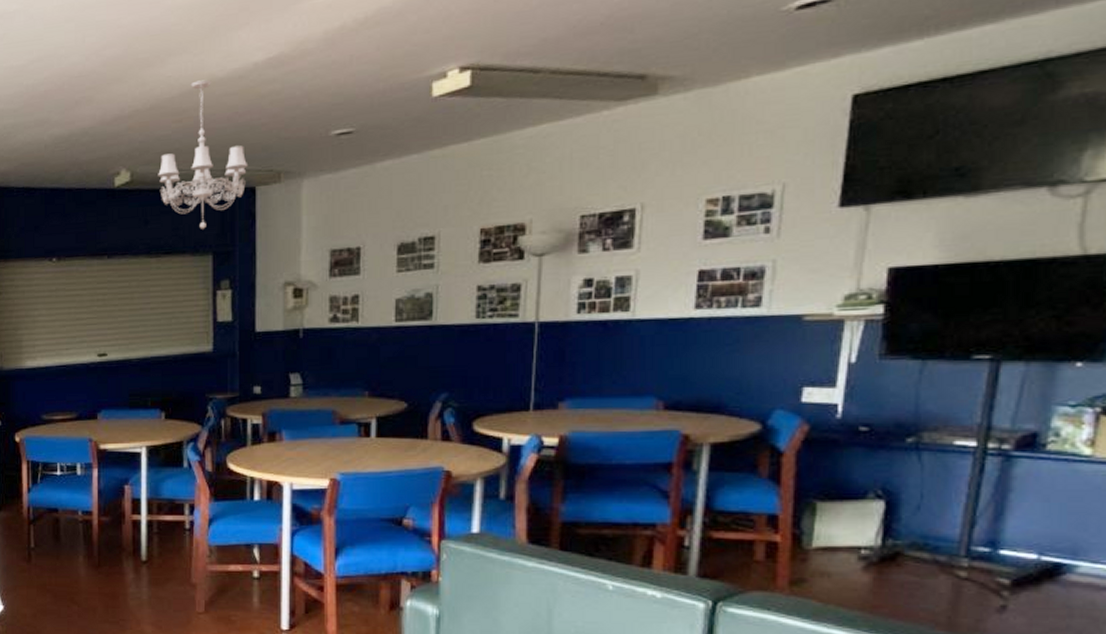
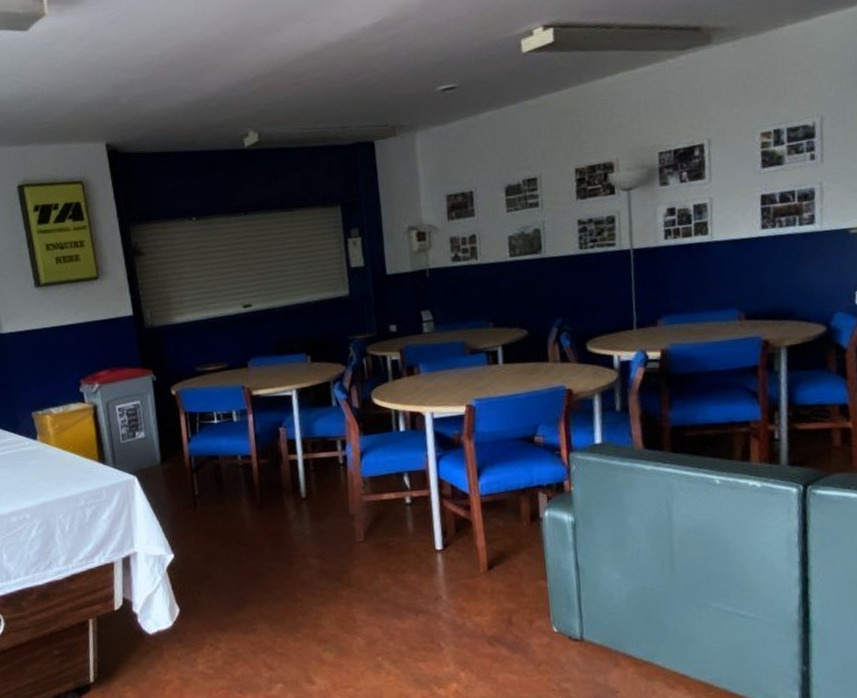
chandelier: present [158,79,249,229] -> none [283,44,366,183]

